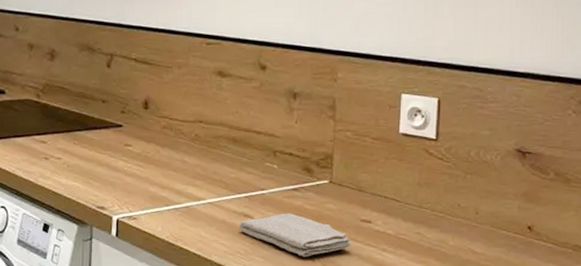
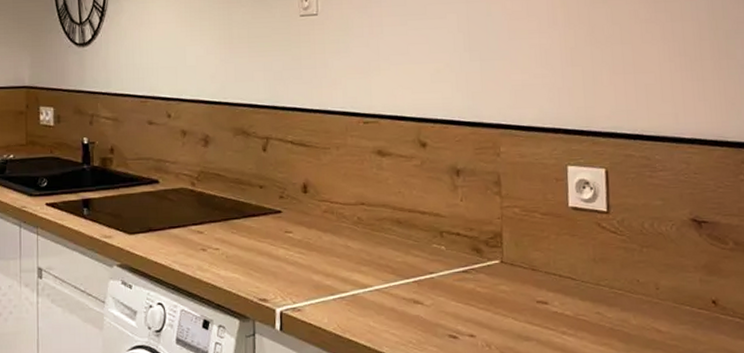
washcloth: present [239,213,351,257] -> none [409,297,529,344]

